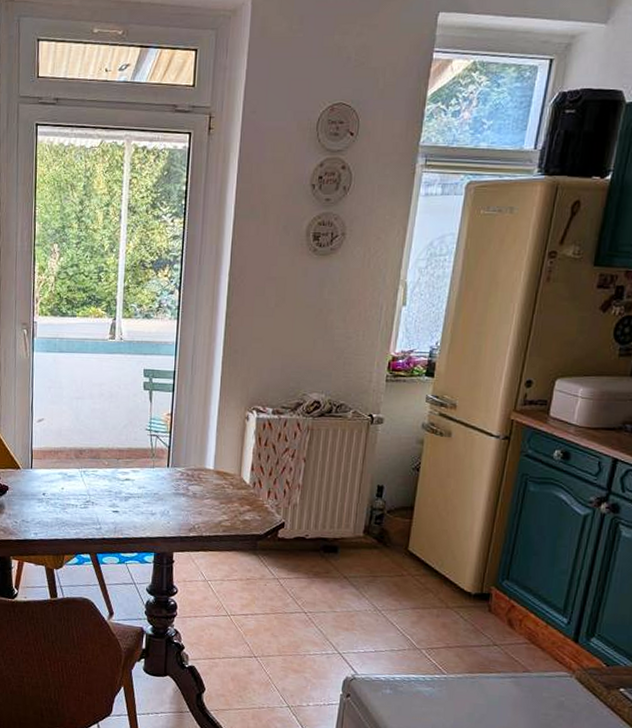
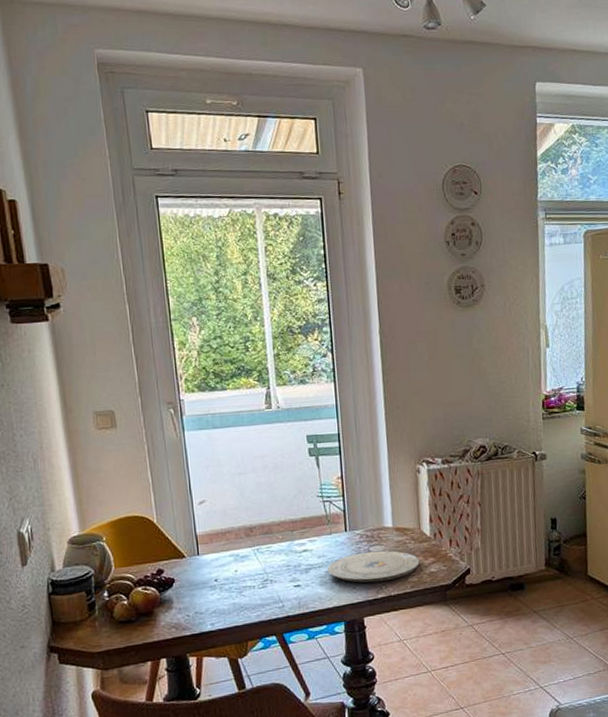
plate: none [145,489,235,521] -> present [327,550,420,583]

